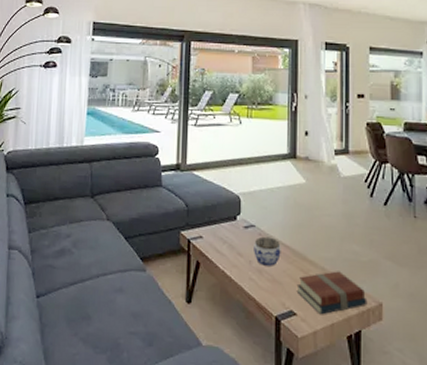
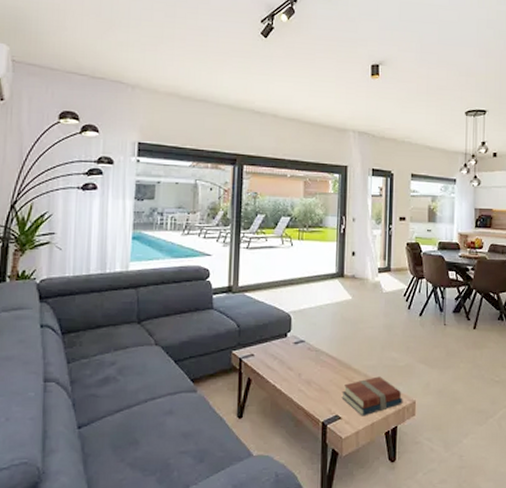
jar: present [254,236,281,266] -> none [303,350,328,377]

